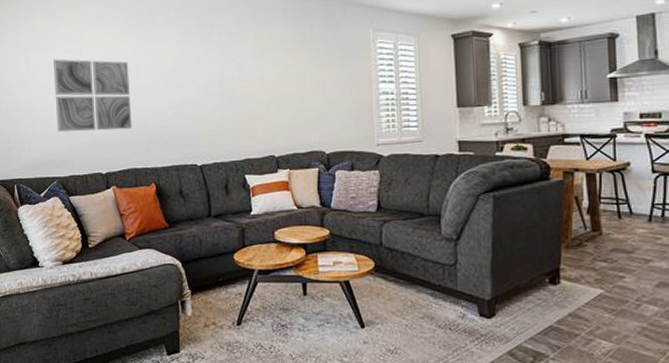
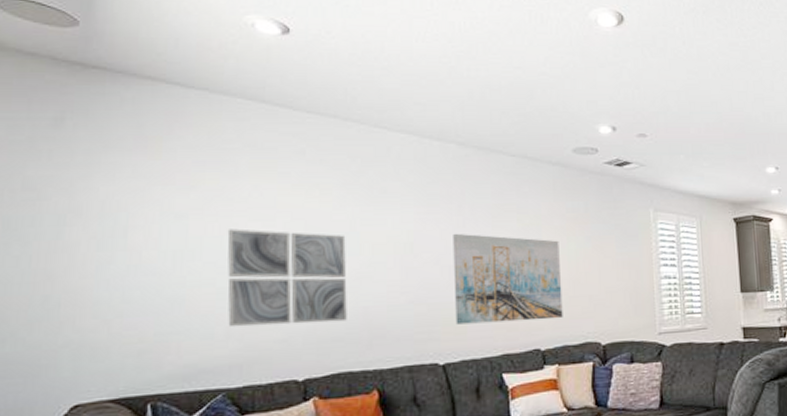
wall art: none [205,57,293,133] -> present [453,233,563,325]

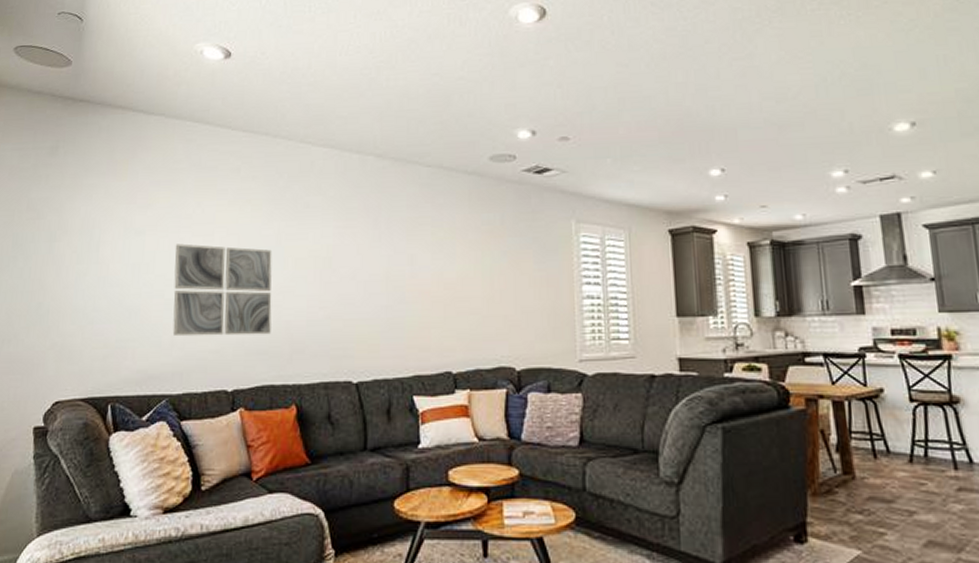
wall art: present [453,233,563,325] -> none [368,247,476,342]

